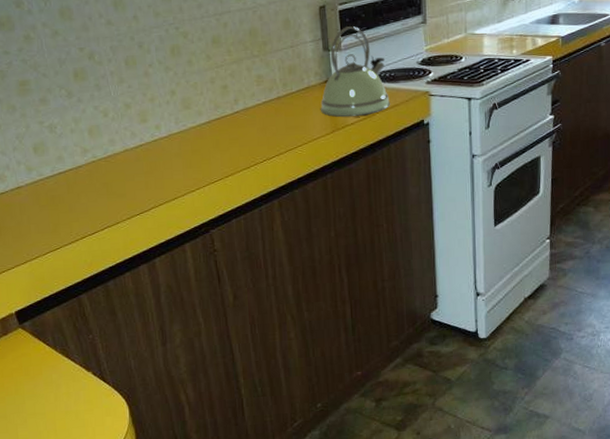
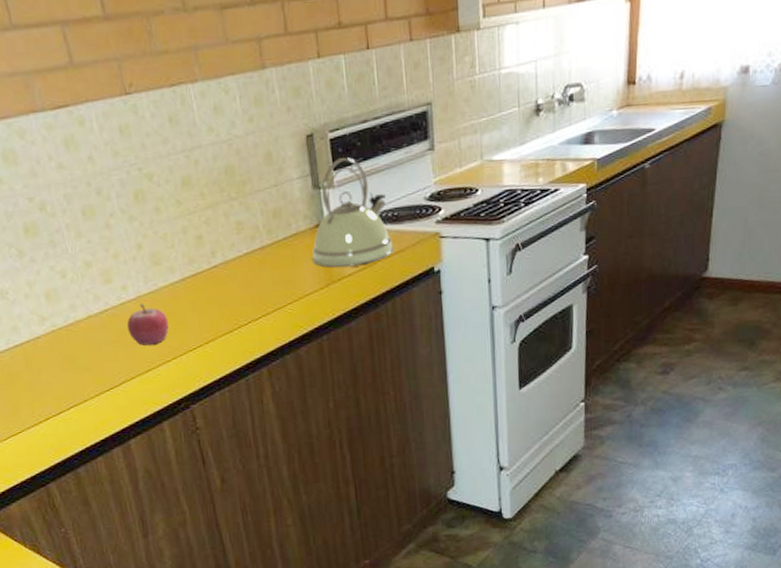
fruit: none [158,141,195,177] -> present [127,303,169,346]

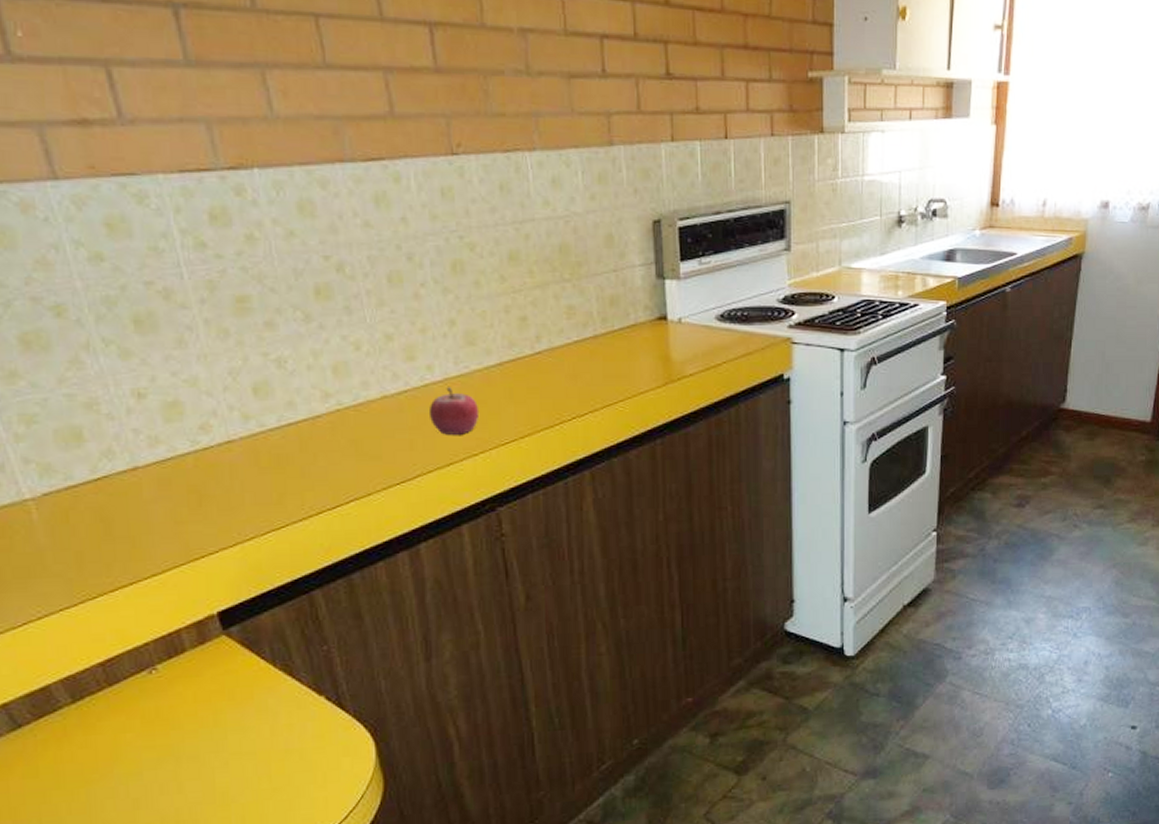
kettle: present [312,157,395,268] -> none [651,249,742,366]

